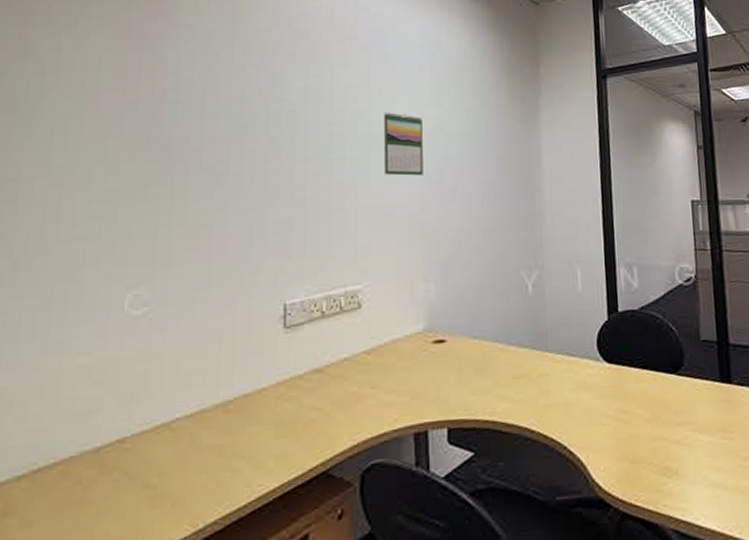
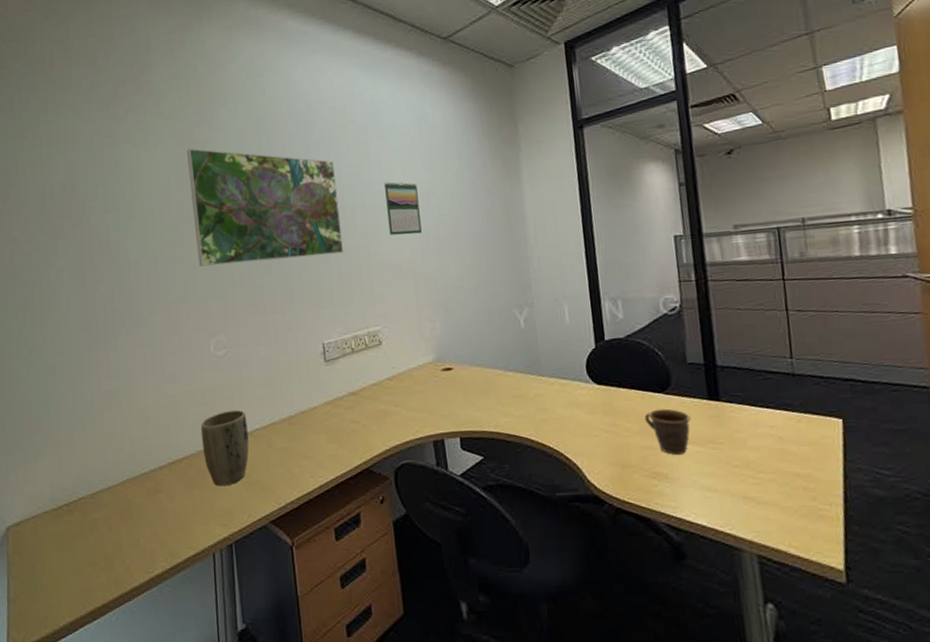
plant pot: none [89,391,164,504] -> present [200,409,249,487]
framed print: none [124,43,326,195] -> present [187,148,343,267]
mug: none [656,392,702,446] -> present [645,408,691,455]

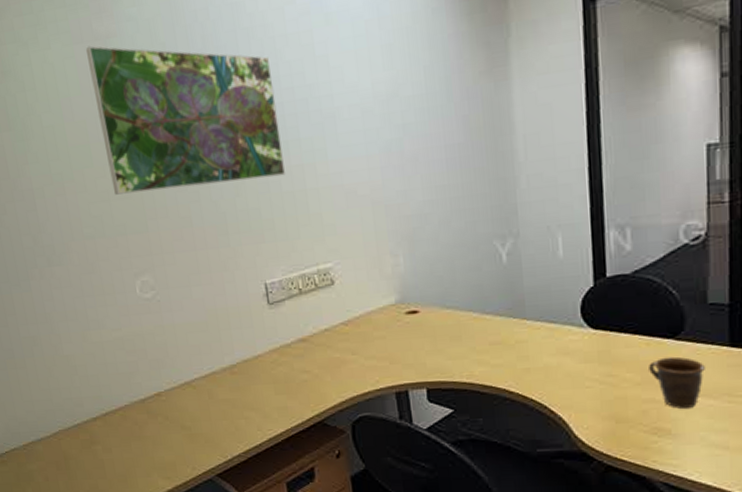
plant pot: present [200,409,249,487] -> none [132,358,188,439]
calendar: present [384,181,422,235] -> none [334,81,381,152]

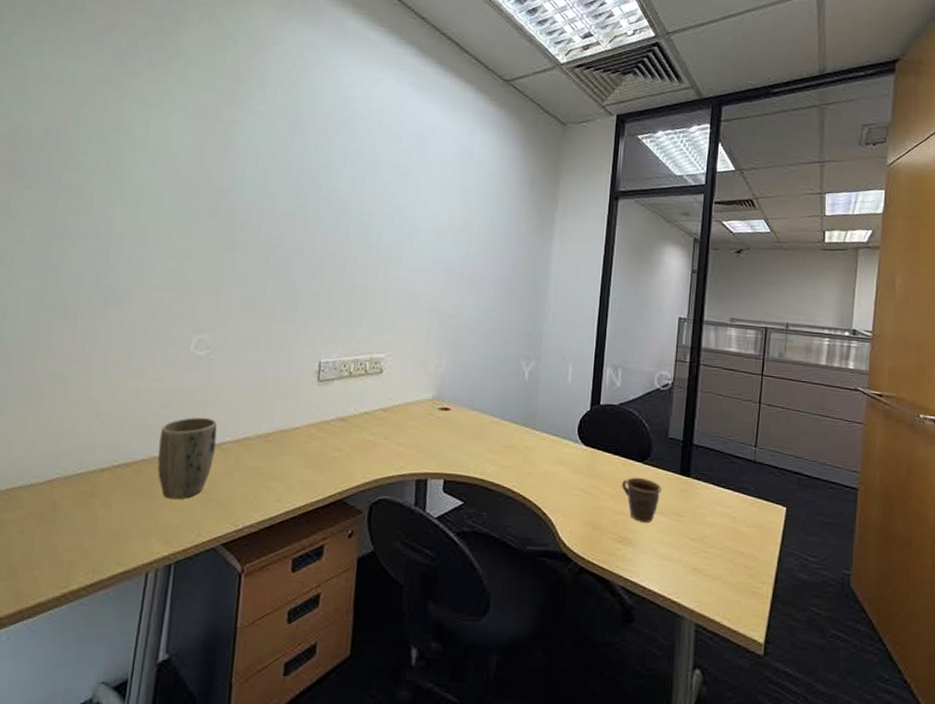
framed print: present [86,45,285,195] -> none [196,124,370,272]
plant pot: none [132,358,188,439] -> present [157,417,217,500]

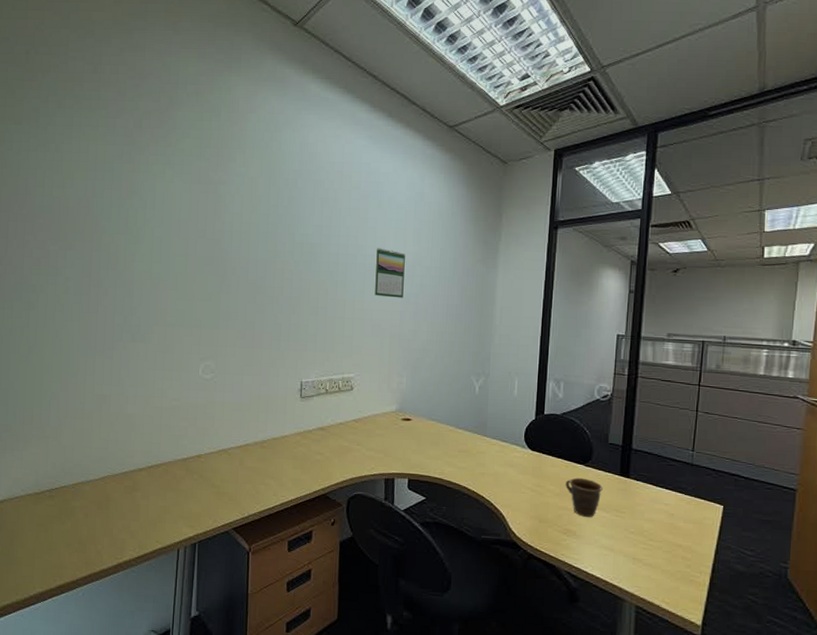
plant pot: present [157,417,217,500] -> none [180,428,224,493]
calendar: none [413,209,450,268] -> present [375,248,405,298]

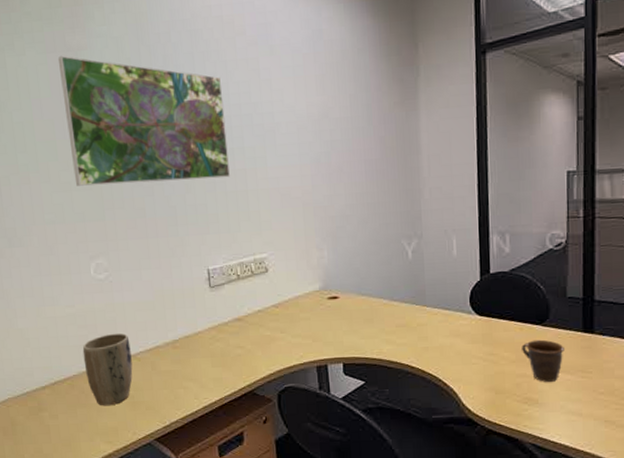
plant pot: none [180,428,224,493] -> present [82,333,133,406]
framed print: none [198,186,335,305] -> present [58,55,230,186]
calendar: present [375,248,405,298] -> none [275,103,312,160]

